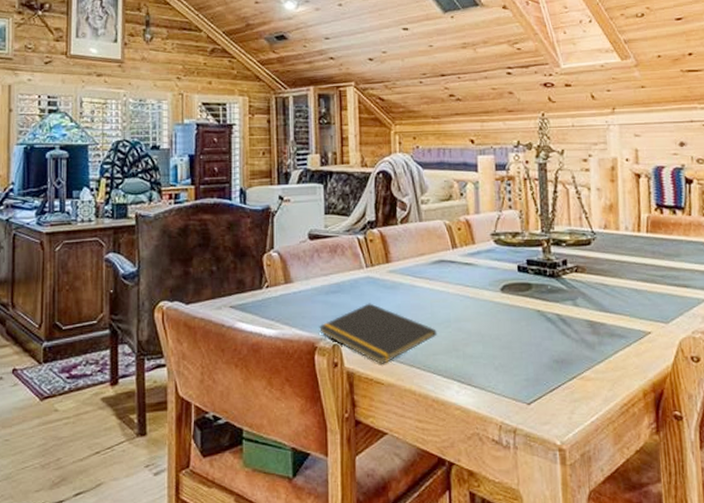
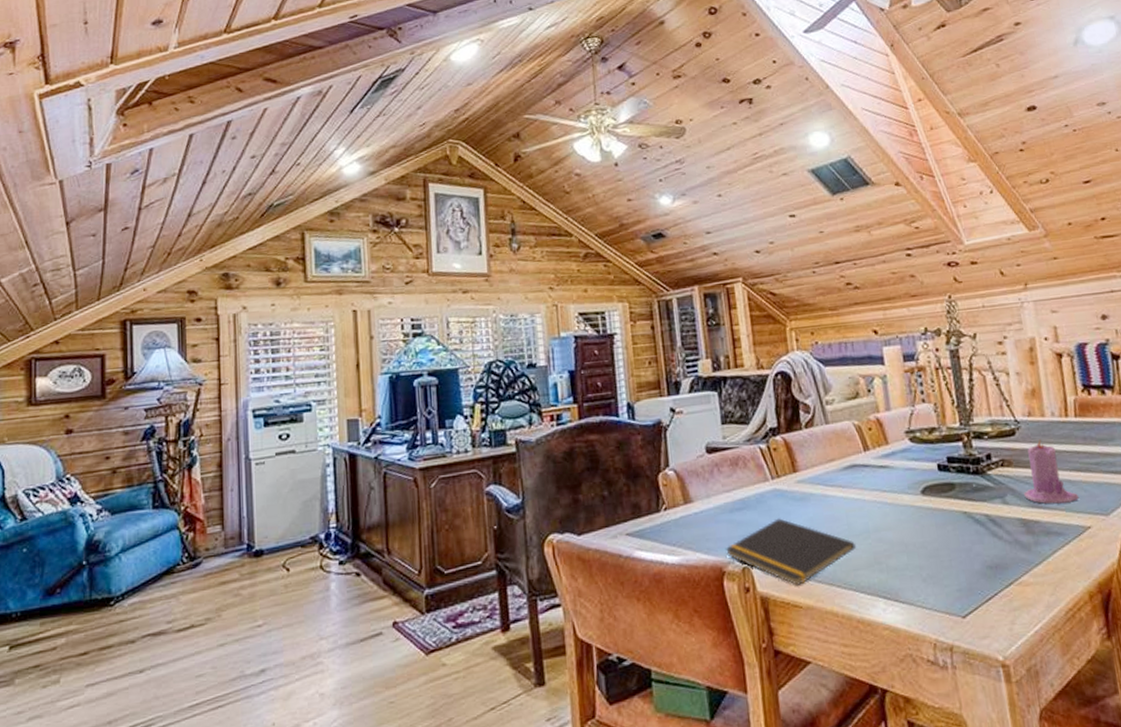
candle: none [593,250,644,309] -> present [1024,439,1080,504]

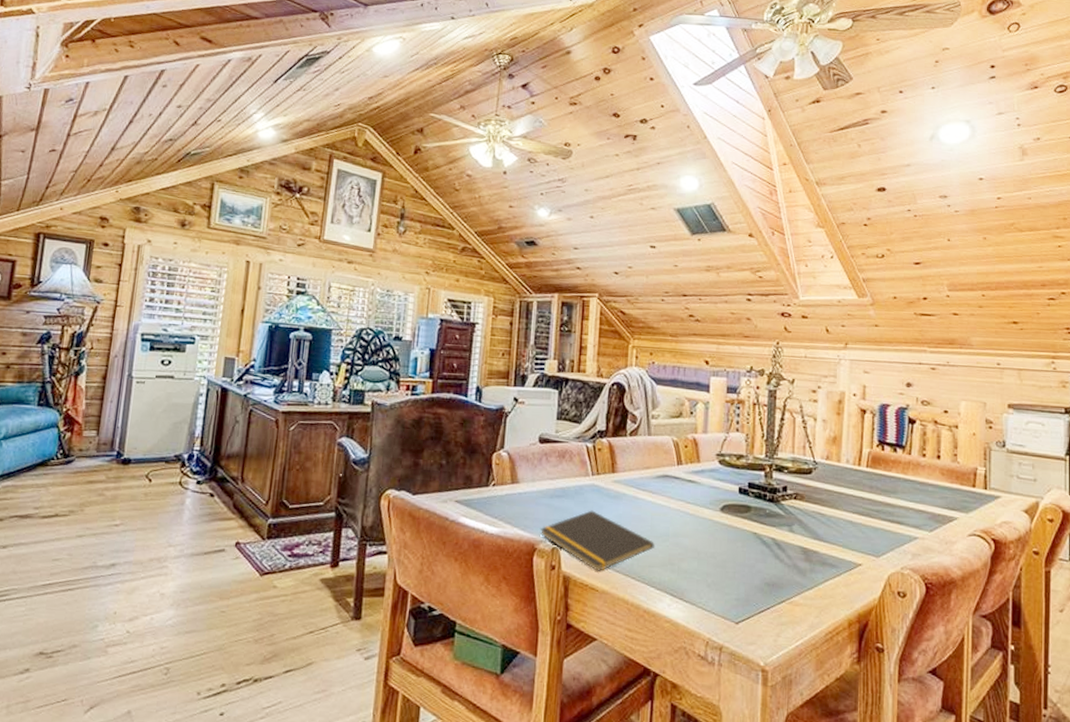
candle: present [1024,439,1080,504] -> none [809,481,857,540]

